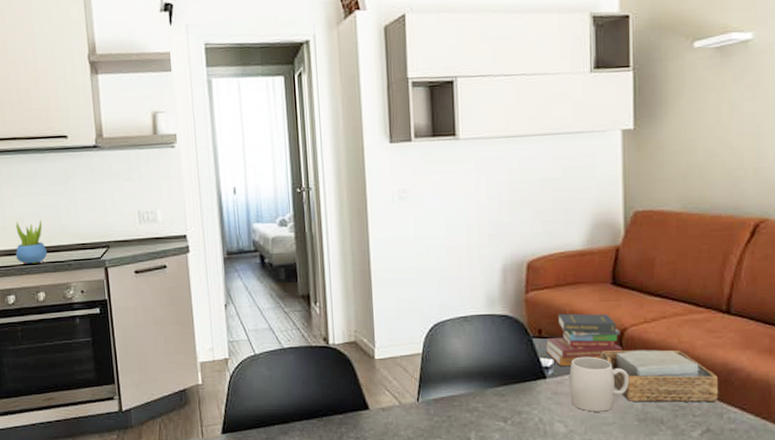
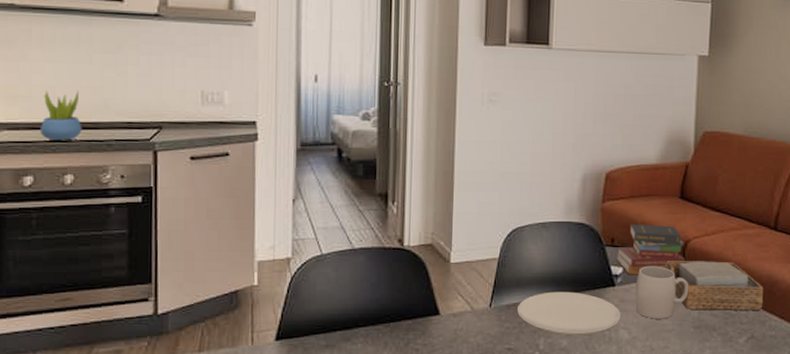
plate: none [445,385,555,428] -> present [517,291,621,335]

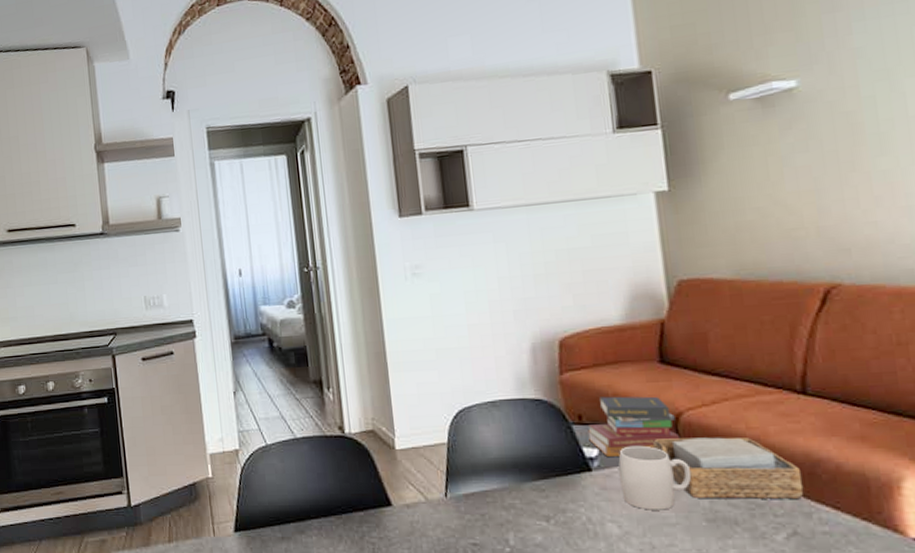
succulent plant: present [41,90,83,141] -> none [26,308,57,353]
plate: present [517,291,621,335] -> none [477,478,605,528]

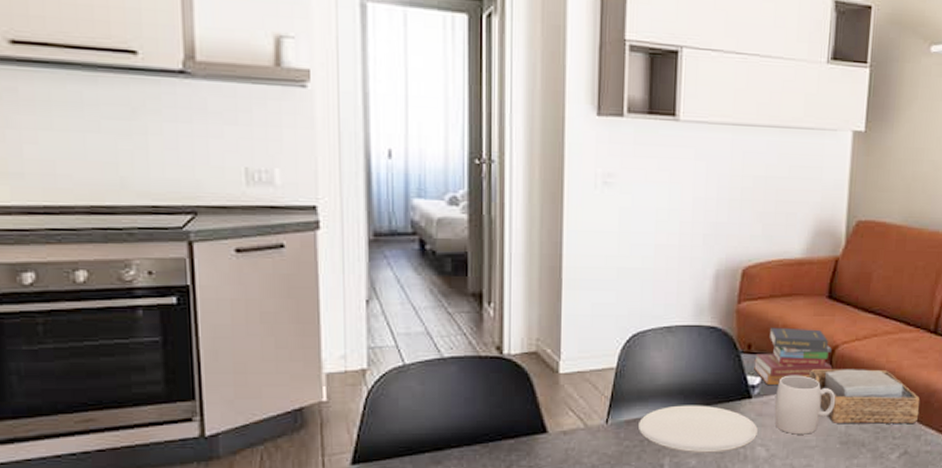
plate: none [477,478,605,528] -> present [639,405,758,453]

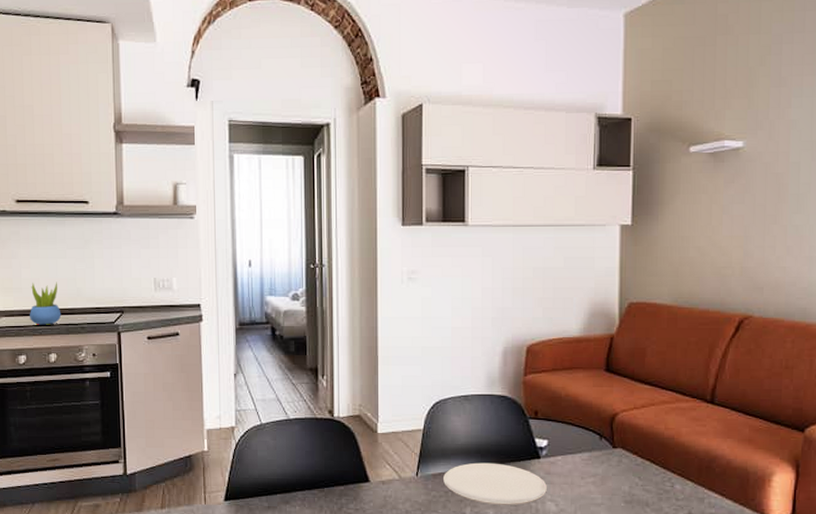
succulent plant: none [39,166,95,229] -> present [30,281,62,325]
books: present [754,327,833,385] -> none [541,397,614,447]
mug: present [775,375,836,435] -> none [562,439,618,493]
napkin holder: present [809,369,920,425] -> none [592,434,701,488]

